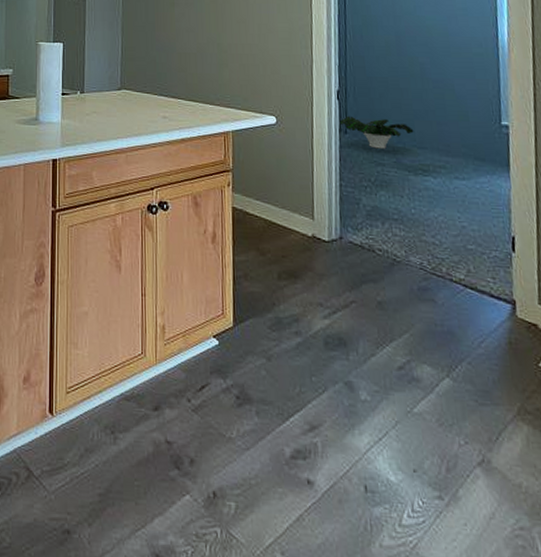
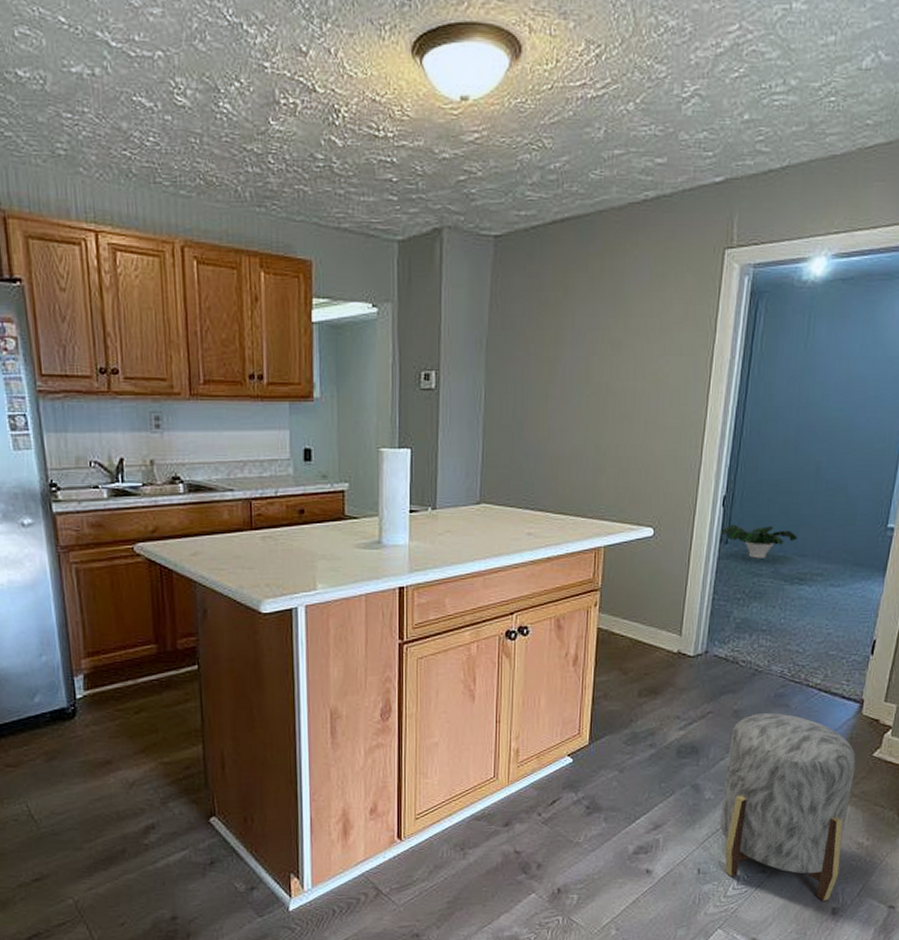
stool: none [378,307,531,546] -> present [720,713,856,901]

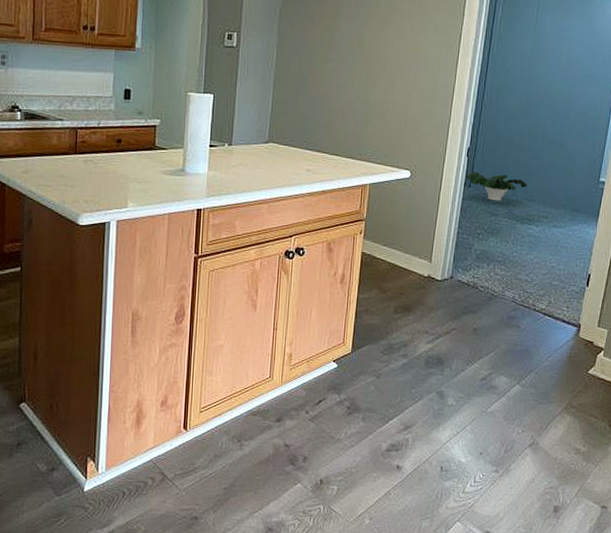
stool: present [720,713,856,901] -> none [460,332,574,499]

